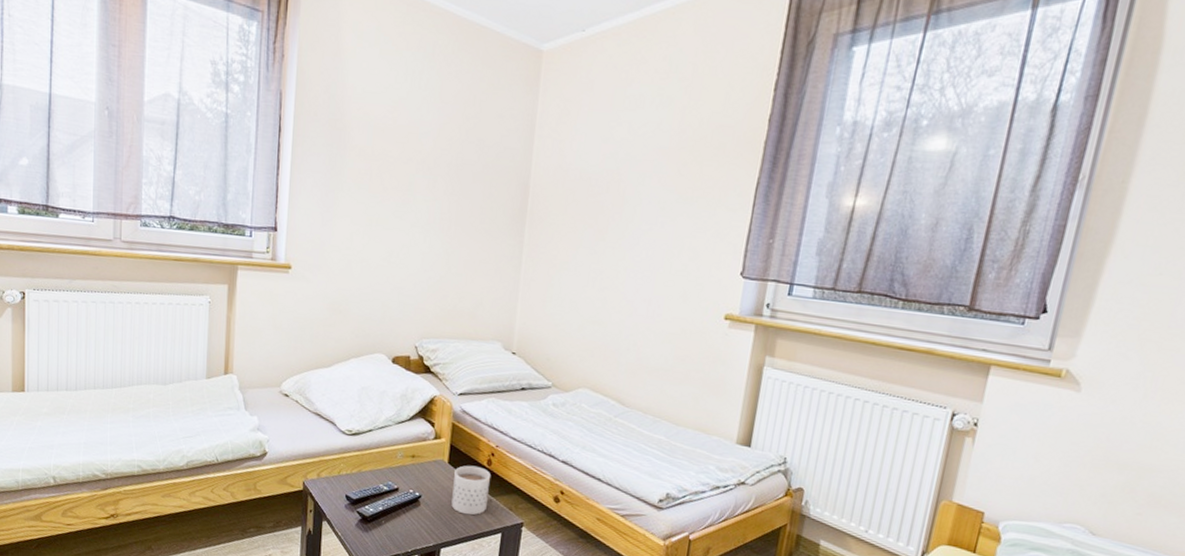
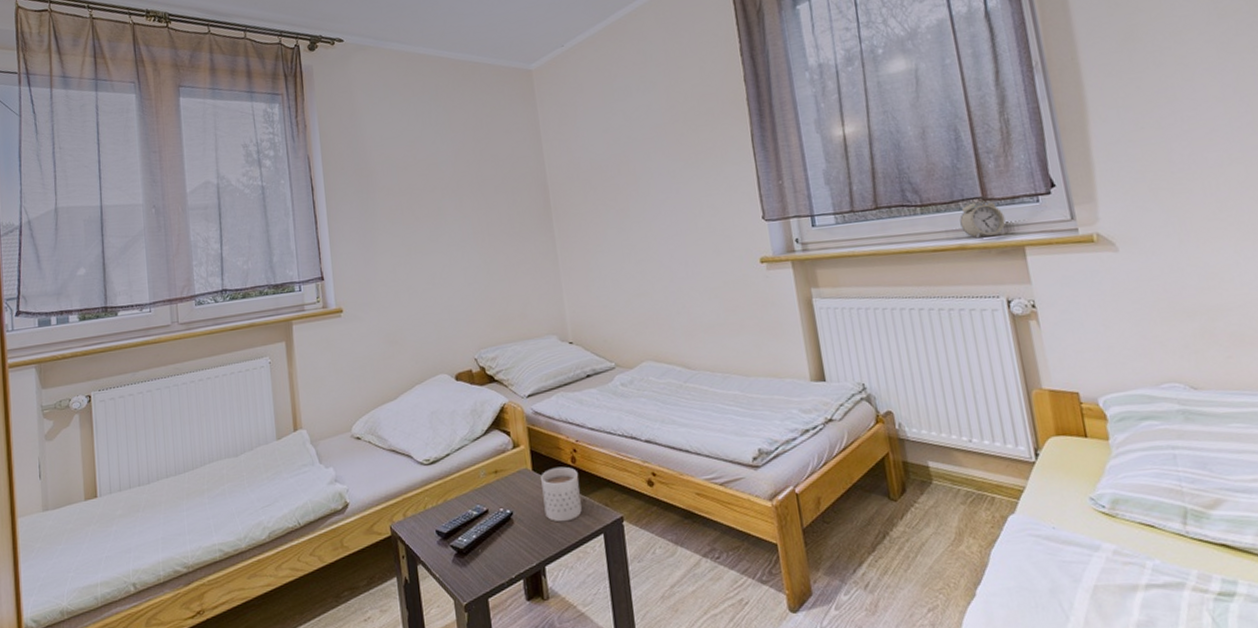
alarm clock: none [936,307,984,349] -> present [959,200,1006,239]

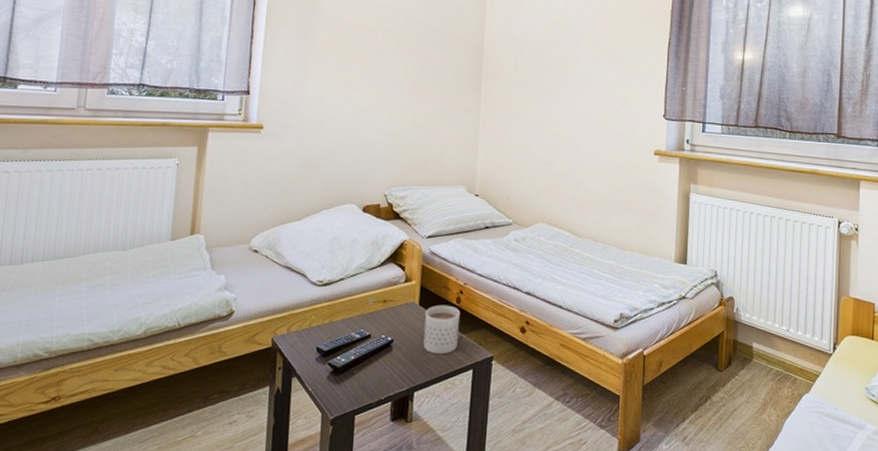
alarm clock: present [959,200,1006,239] -> none [817,135,851,168]

